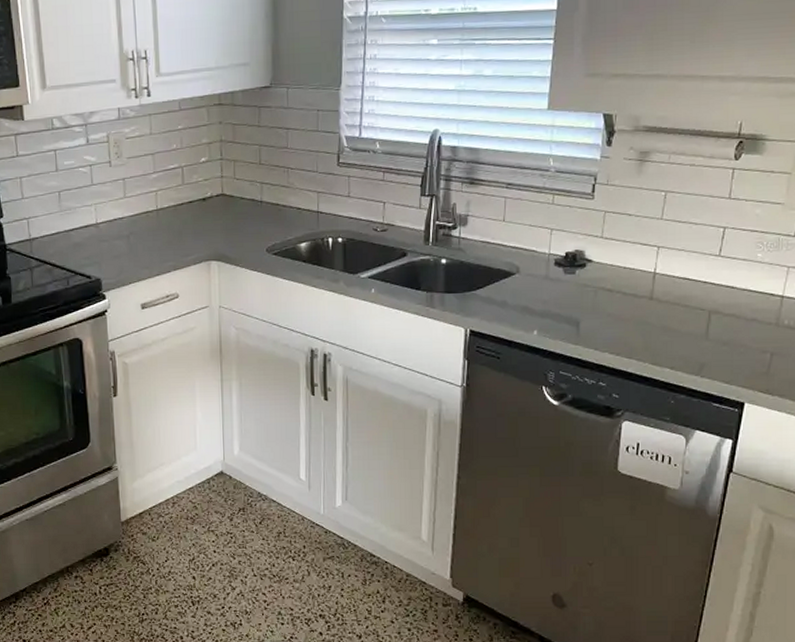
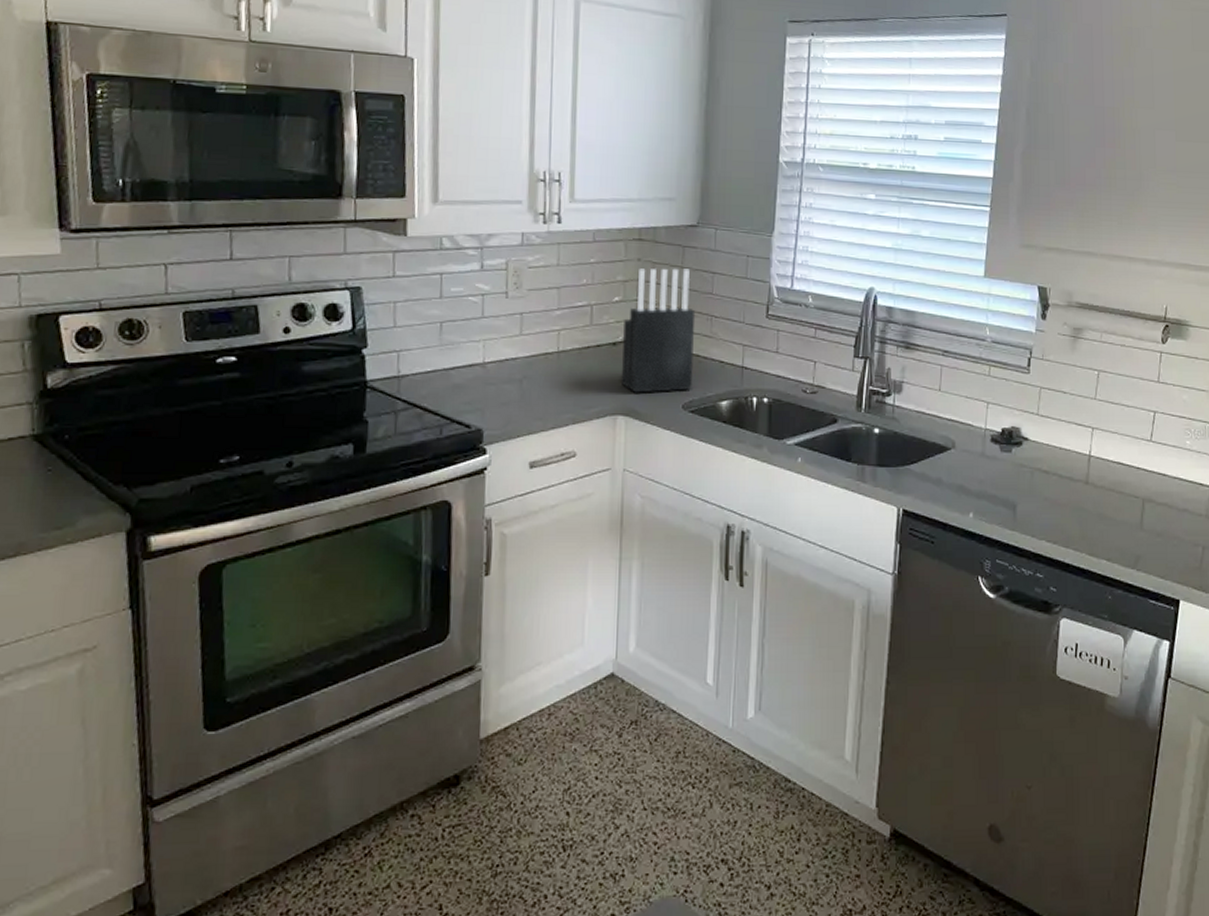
knife block: none [211,127,275,241] -> present [622,268,696,393]

